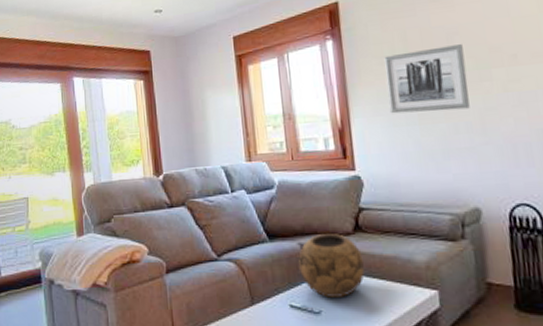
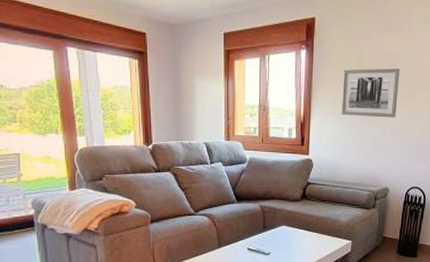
decorative bowl: present [299,234,365,299] -> none [258,200,305,245]

